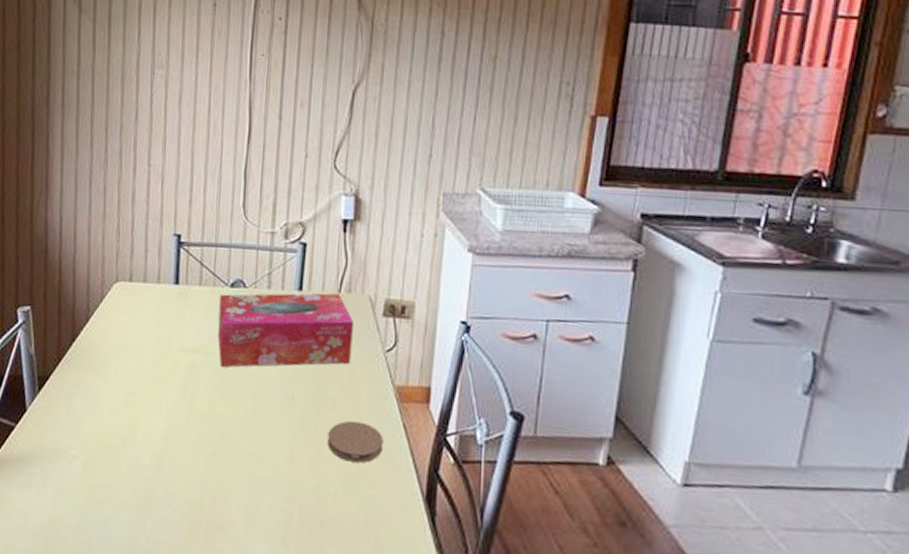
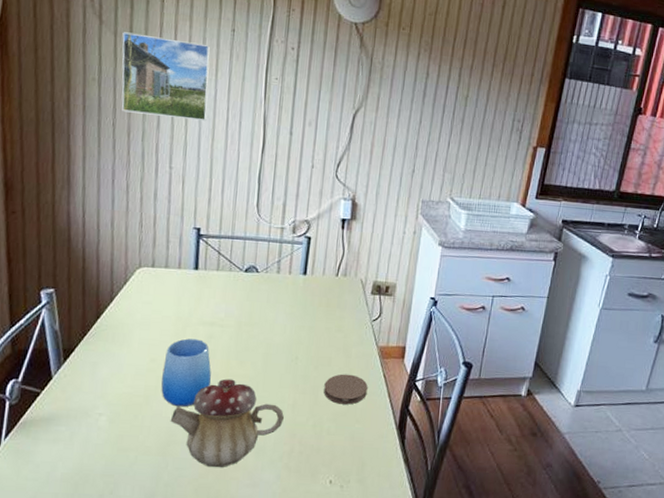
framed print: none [99,18,191,110] -> present [121,32,211,122]
cup: none [138,368,194,454] -> present [161,338,212,408]
teapot: none [148,420,281,535] -> present [170,379,285,468]
tissue box: present [217,293,353,368] -> none [232,277,348,337]

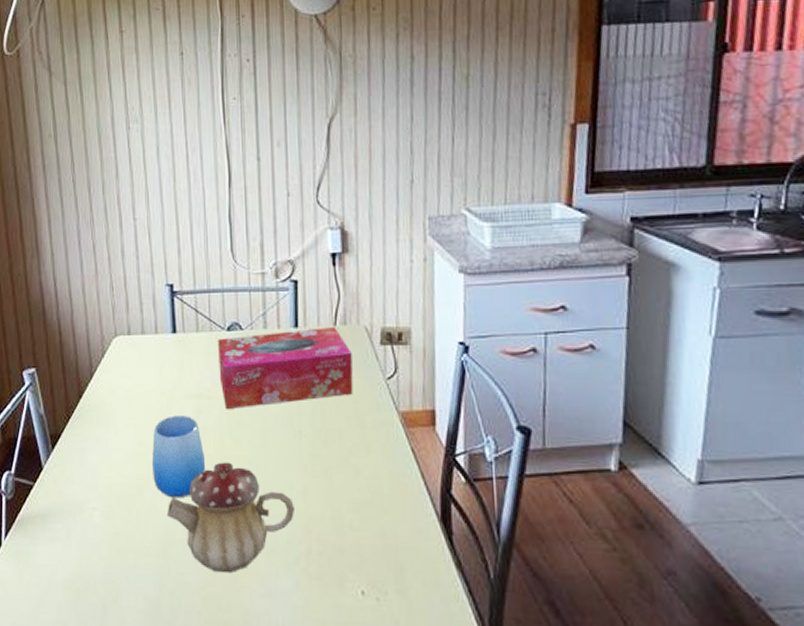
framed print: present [121,32,211,122] -> none [72,75,166,165]
tissue box: none [232,277,348,337] -> present [218,327,354,410]
coaster: present [323,374,368,405] -> none [338,450,393,490]

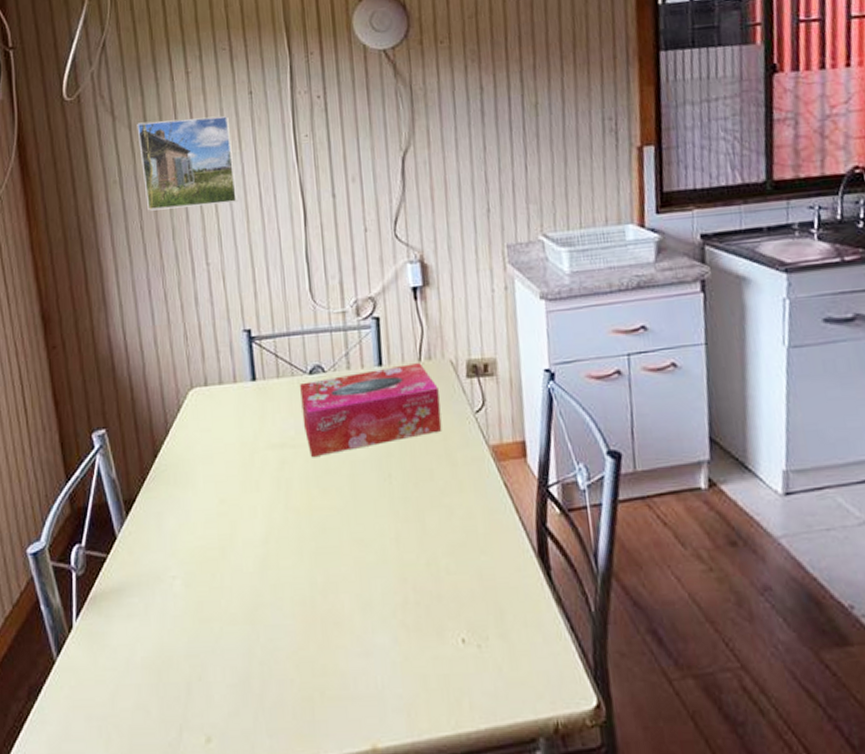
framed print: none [72,75,166,165] -> present [137,115,238,211]
cup: present [151,415,206,499] -> none [235,467,294,558]
teapot: present [166,462,296,573] -> none [253,513,389,635]

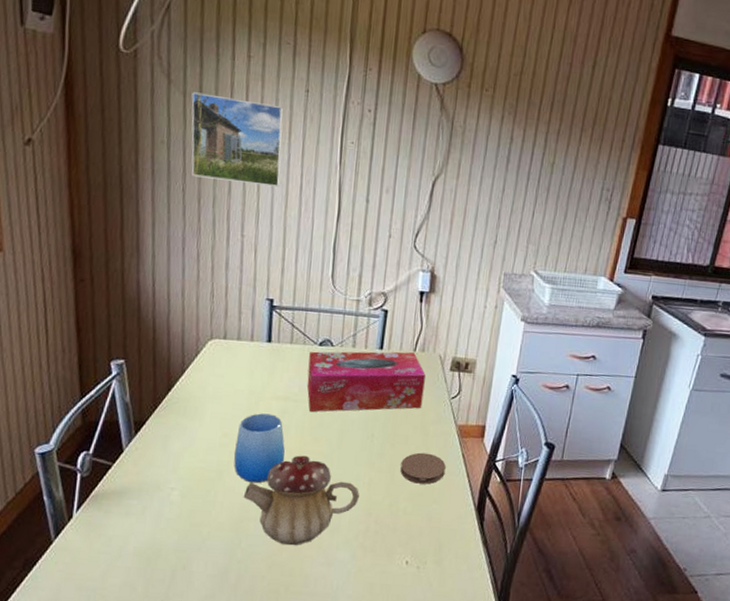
cup: none [235,467,294,558] -> present [233,413,285,484]
teapot: none [253,513,389,635] -> present [243,455,360,545]
coaster: none [430,488,488,531] -> present [400,452,446,485]

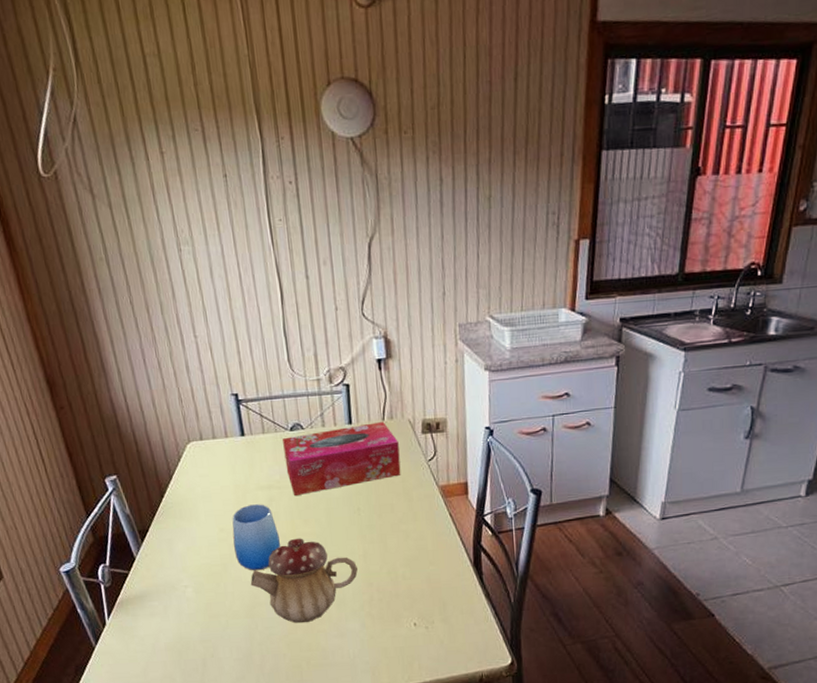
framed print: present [191,92,284,188] -> none [117,197,219,288]
coaster: present [400,452,446,485] -> none [391,517,436,549]

